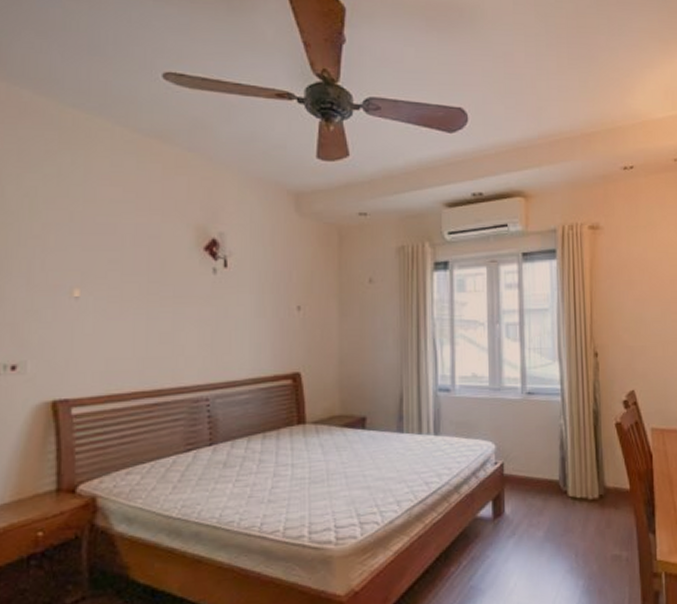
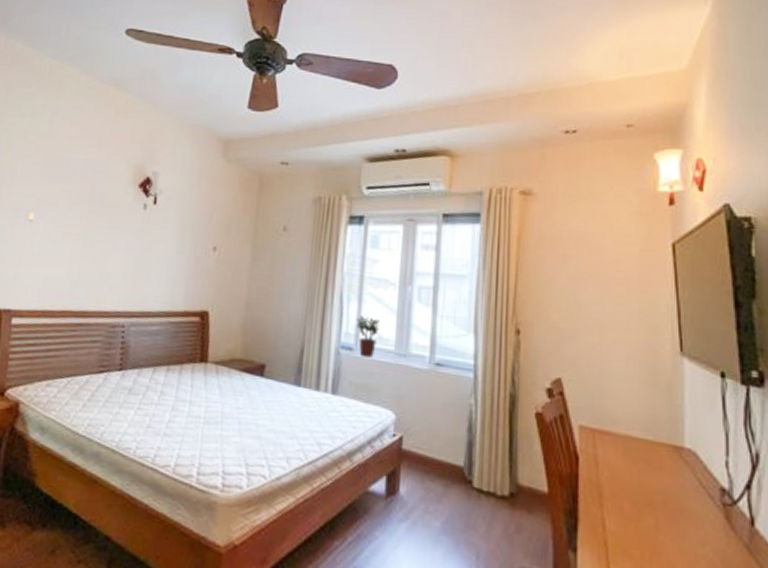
potted plant: none [450,357,473,396] -> present [355,315,380,358]

